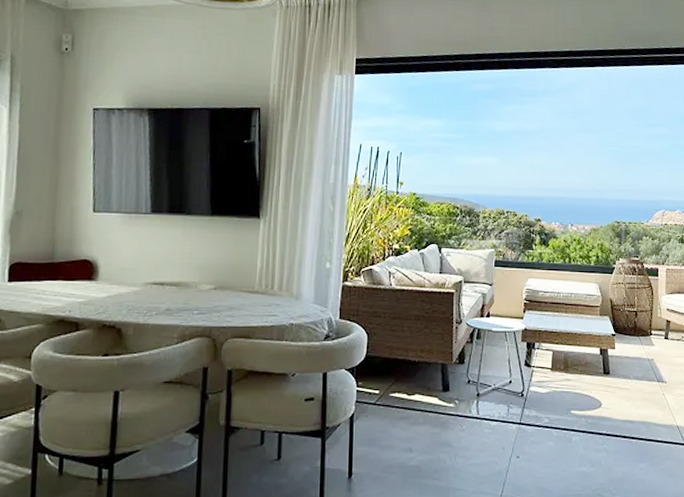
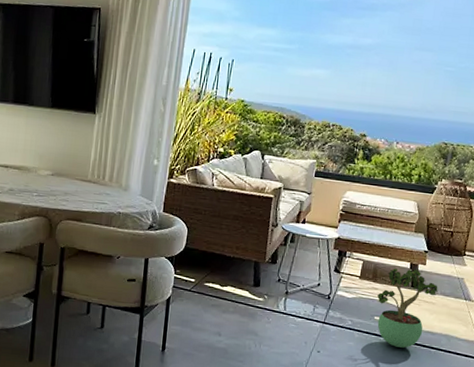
potted plant: none [571,354,630,442] -> present [377,268,438,348]

